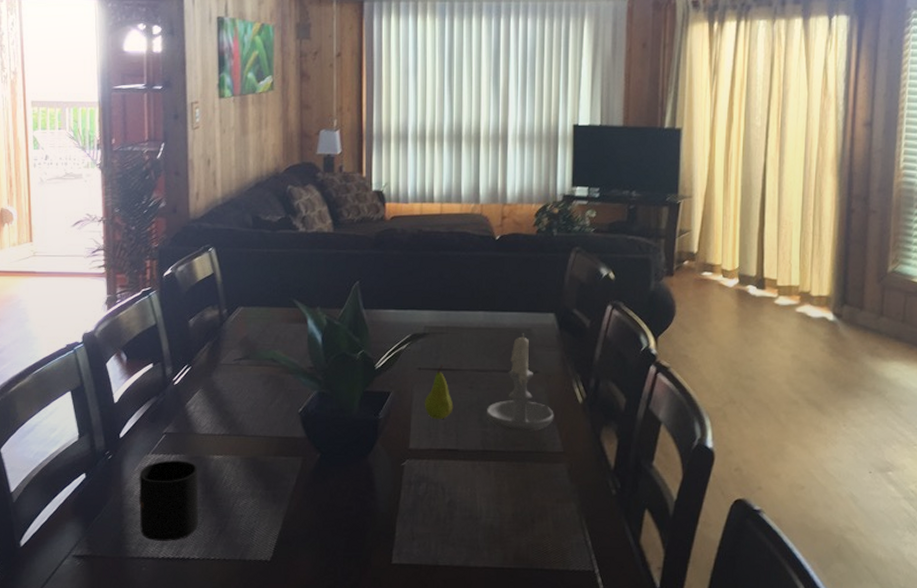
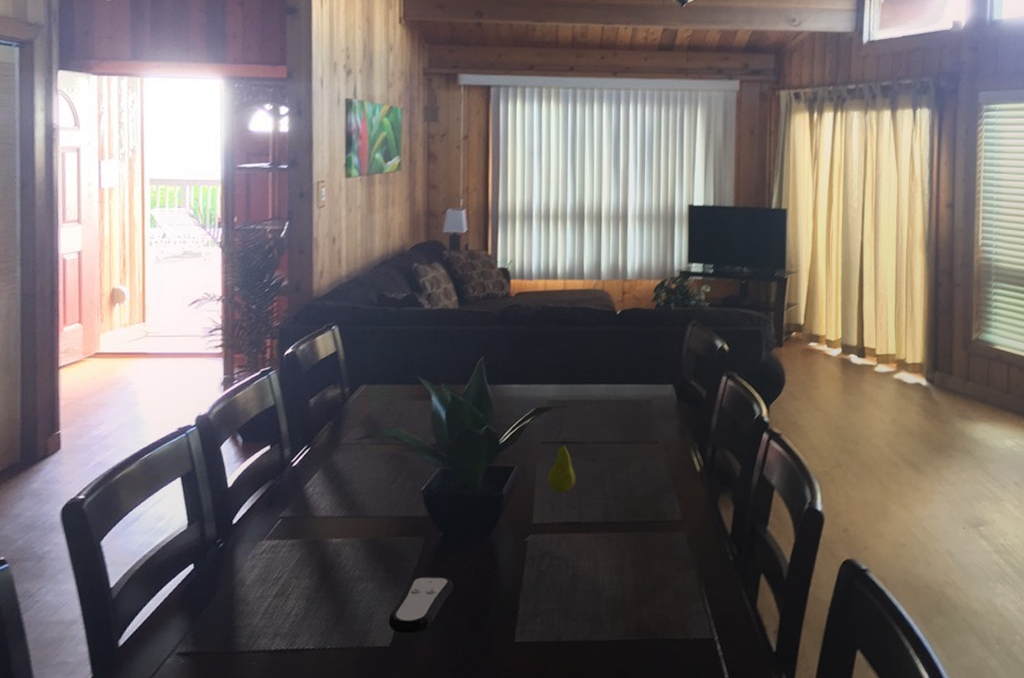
mug: present [139,460,199,541] -> none [251,545,316,632]
remote control: none [269,495,331,549] -> present [388,576,453,634]
candle: present [486,333,554,432] -> none [608,404,674,502]

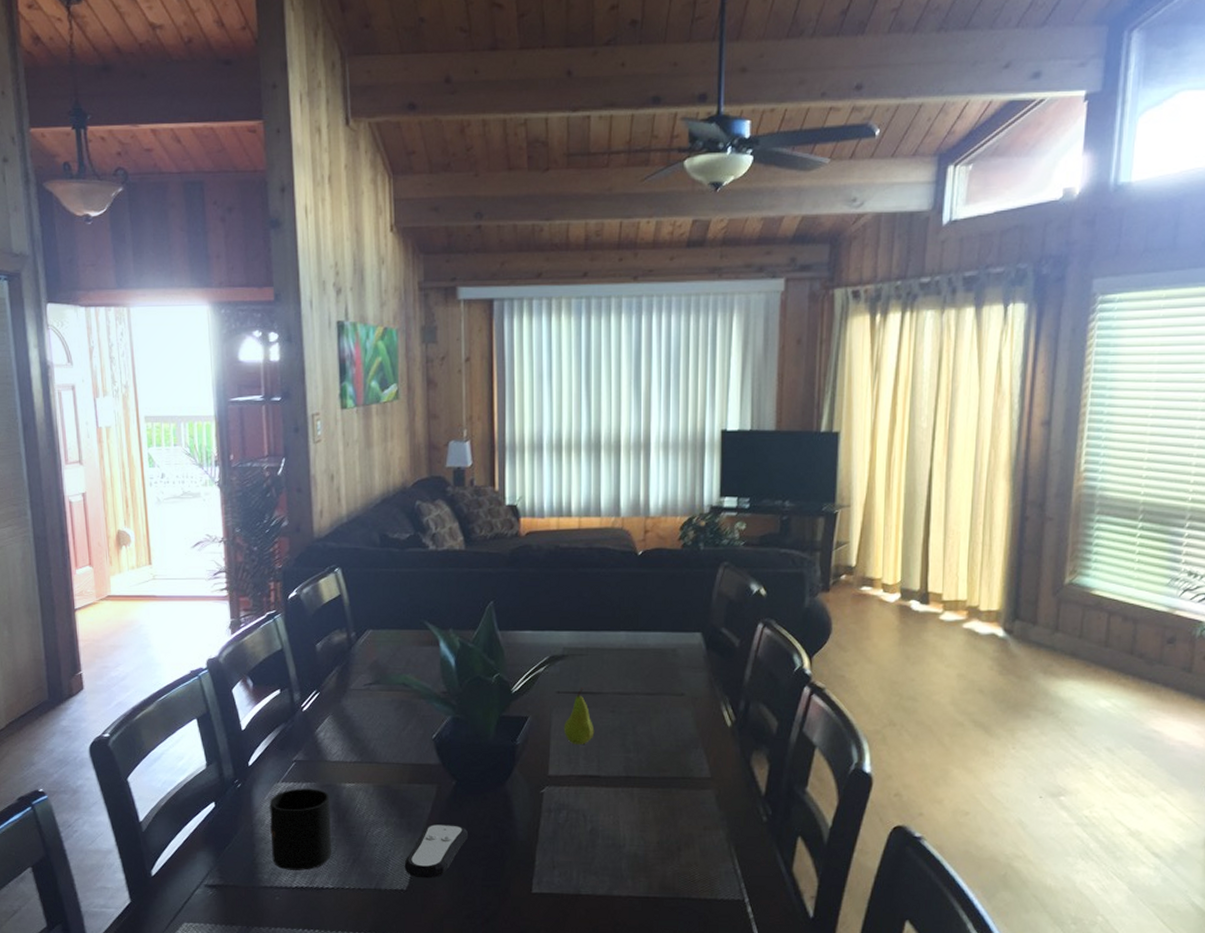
mug: none [251,545,316,632] -> present [269,788,332,871]

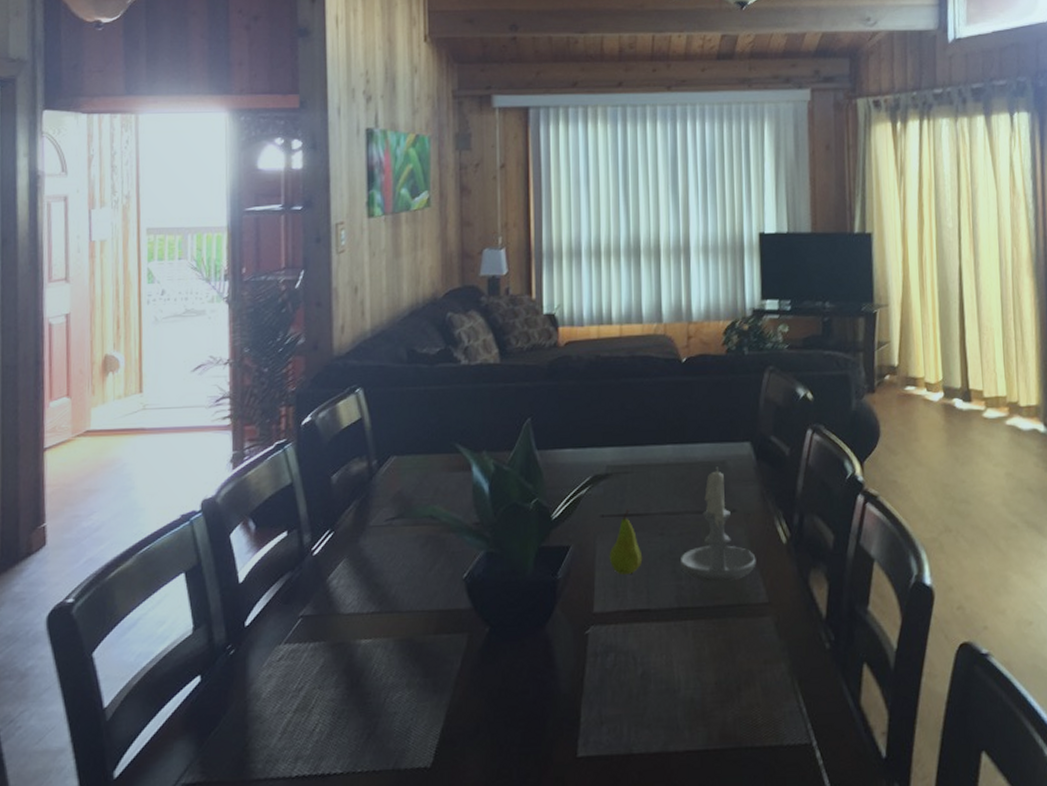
mug: present [269,788,332,871] -> none [268,649,343,755]
remote control: present [404,823,468,879] -> none [428,680,503,751]
candle: none [629,654,701,757] -> present [680,467,756,582]

